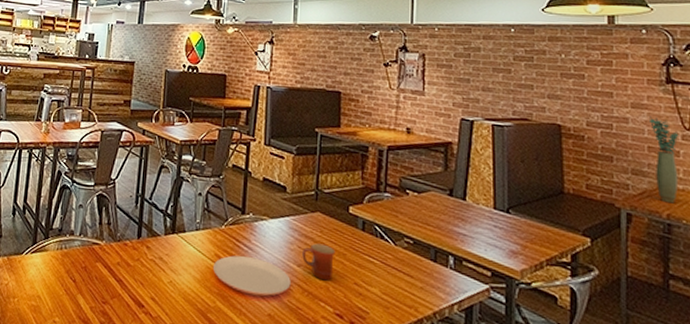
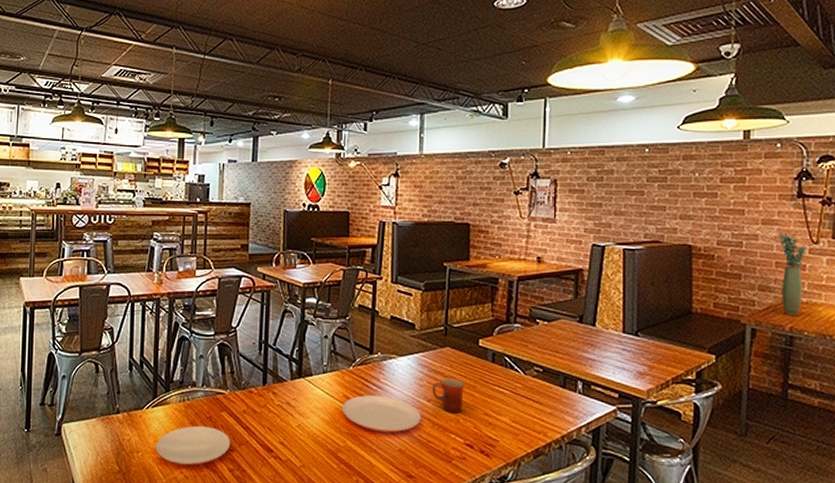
plate: none [31,274,104,315] -> present [156,426,231,465]

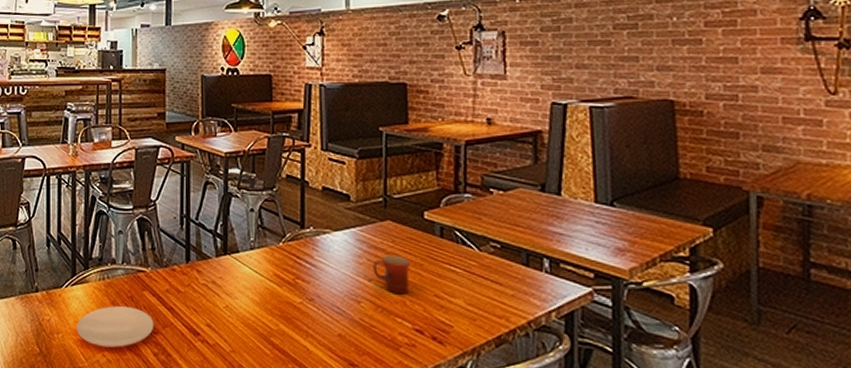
plate: present [341,395,421,433] -> none [272,274,362,316]
vase: present [779,231,806,317] -> none [784,81,822,181]

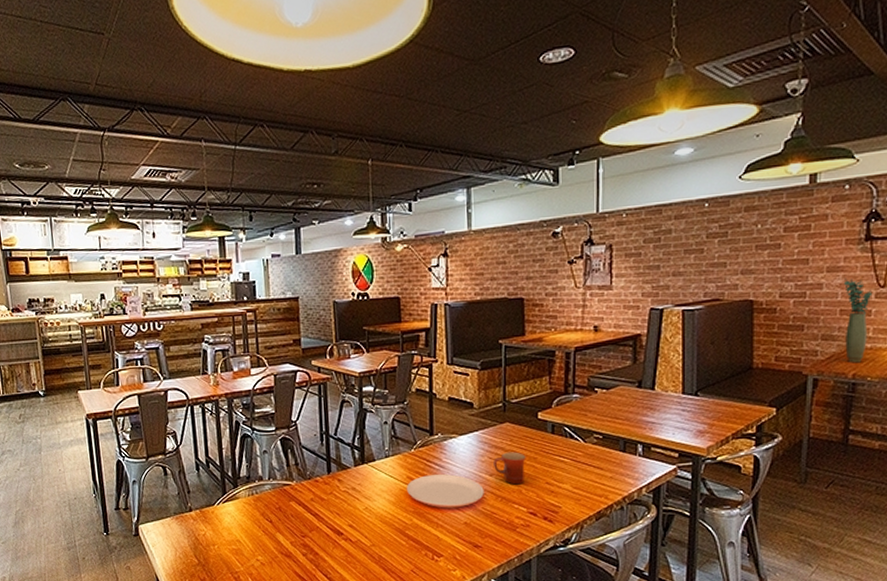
plate: present [76,306,154,348] -> none [230,517,302,553]
plate: none [272,274,362,316] -> present [406,474,484,508]
vase: none [784,81,822,181] -> present [844,277,873,363]

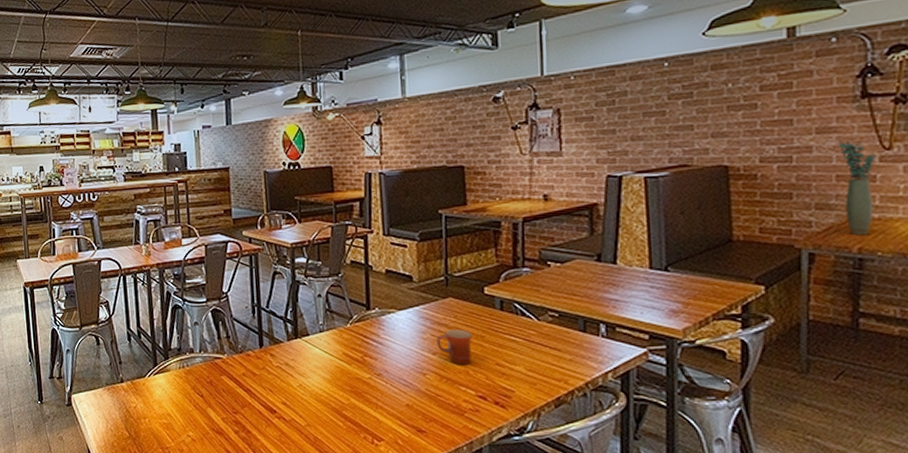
plate: present [406,474,484,508] -> none [342,352,427,388]

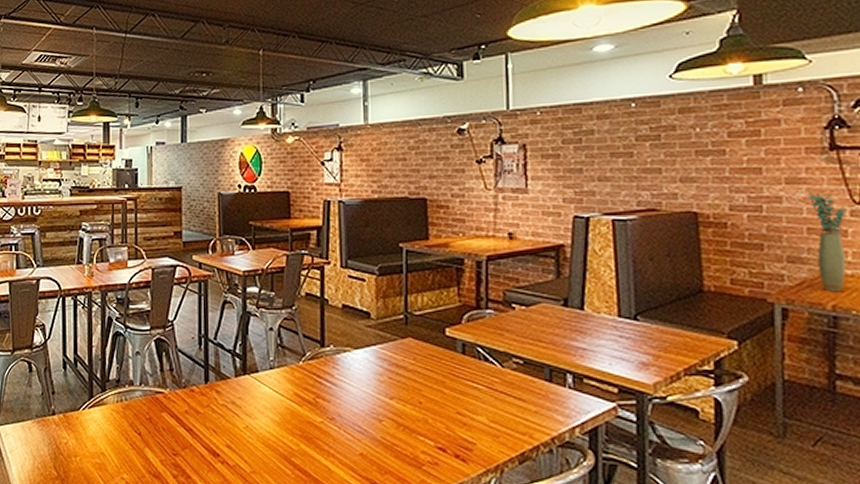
mug: present [436,329,473,365] -> none [394,372,433,413]

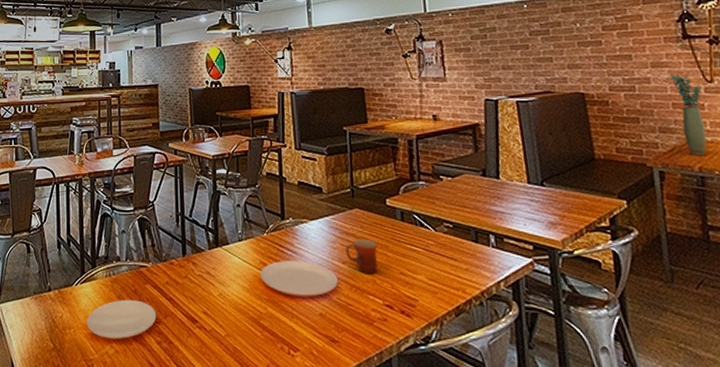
plate: none [94,428,174,471] -> present [86,300,157,339]
plate: none [292,393,383,435] -> present [259,261,338,297]
mug: none [394,372,433,413] -> present [345,239,379,274]

